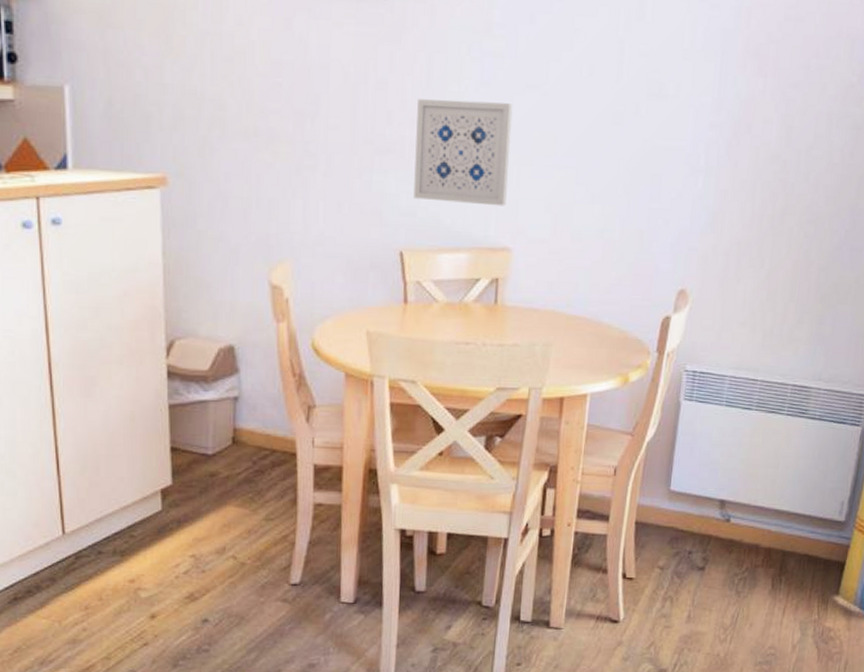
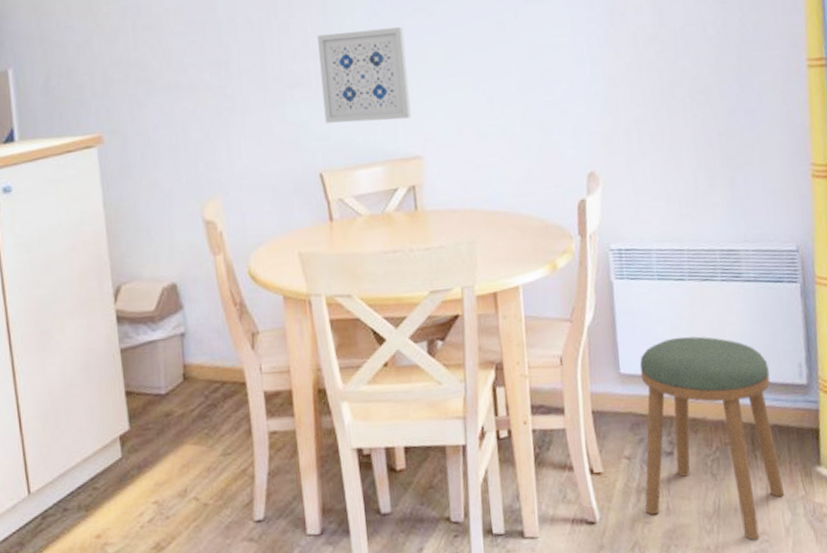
stool: none [668,463,813,652] -> present [639,336,785,540]

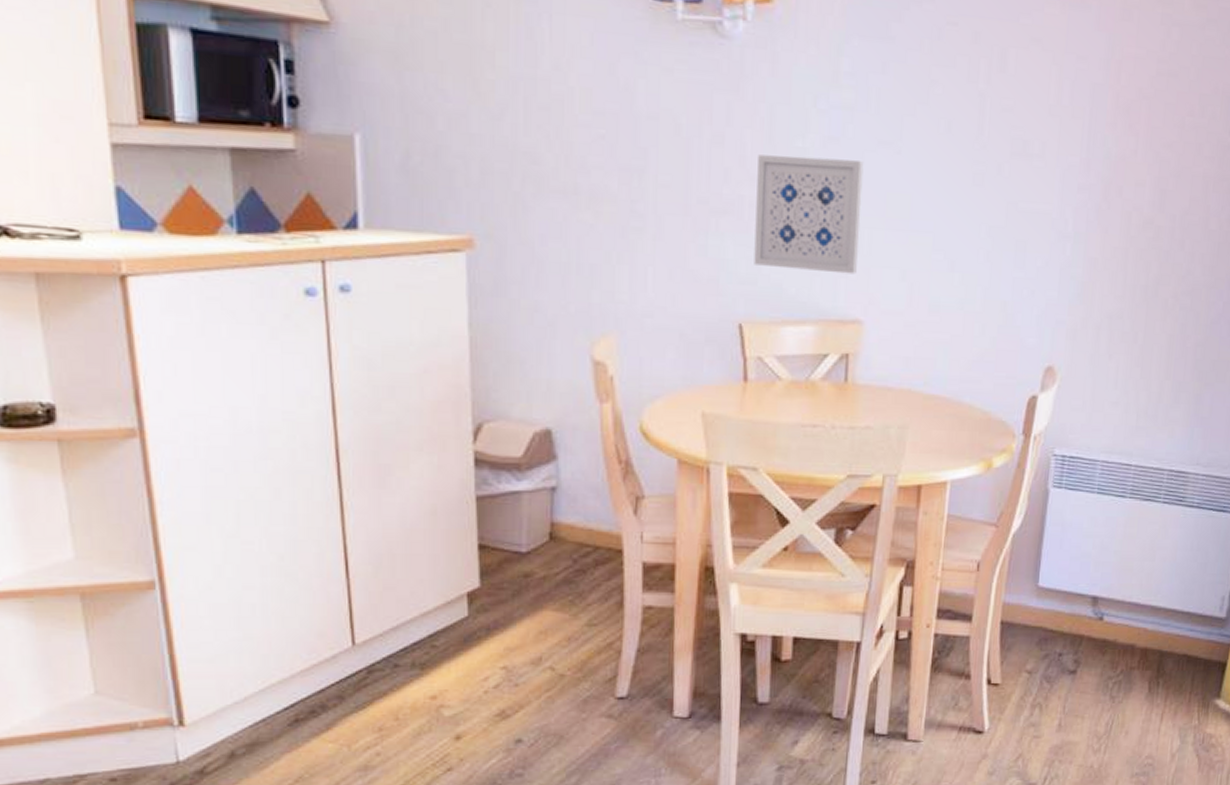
stool: present [639,336,785,540] -> none [1037,556,1192,763]

